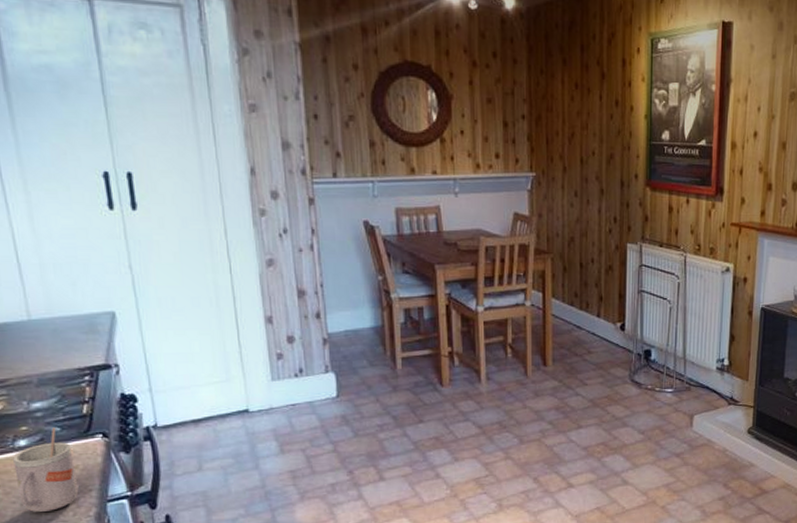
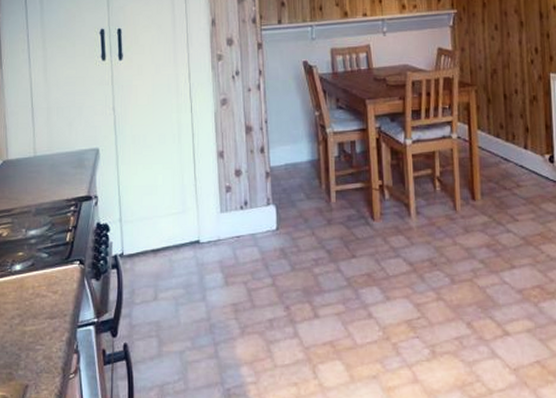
mug: present [11,427,79,513] -> none [8,253,56,335]

